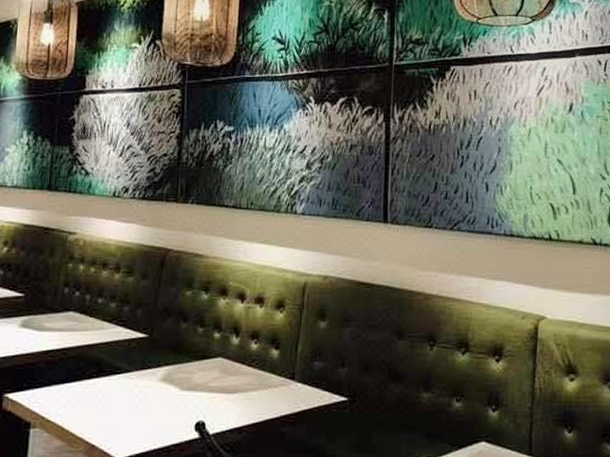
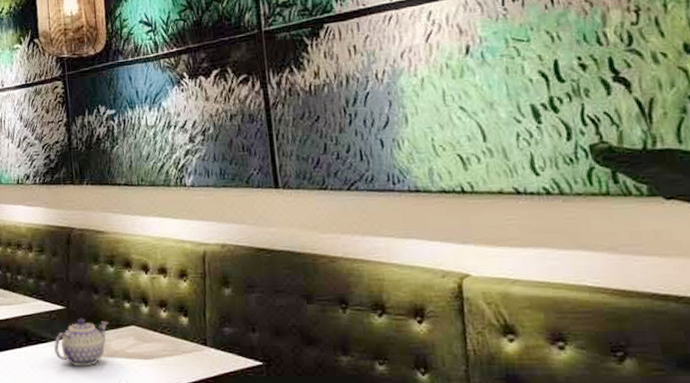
teapot: none [129,348,194,401] -> present [54,318,109,367]

